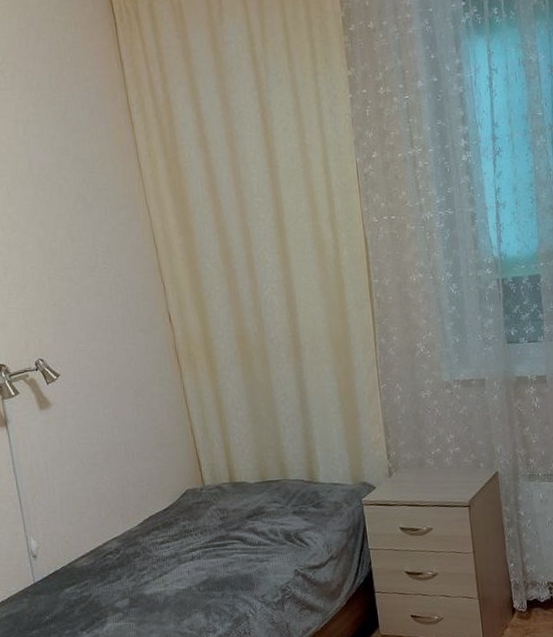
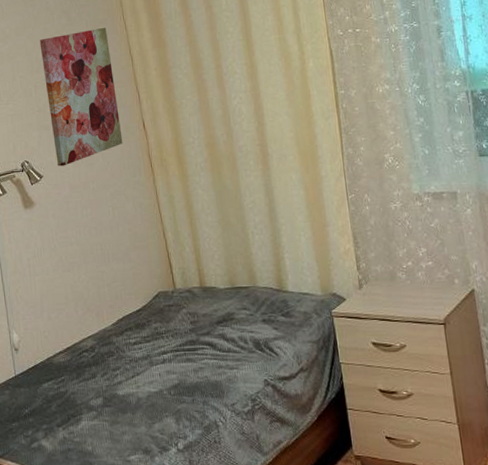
wall art: none [52,214,147,364] -> present [39,28,123,167]

